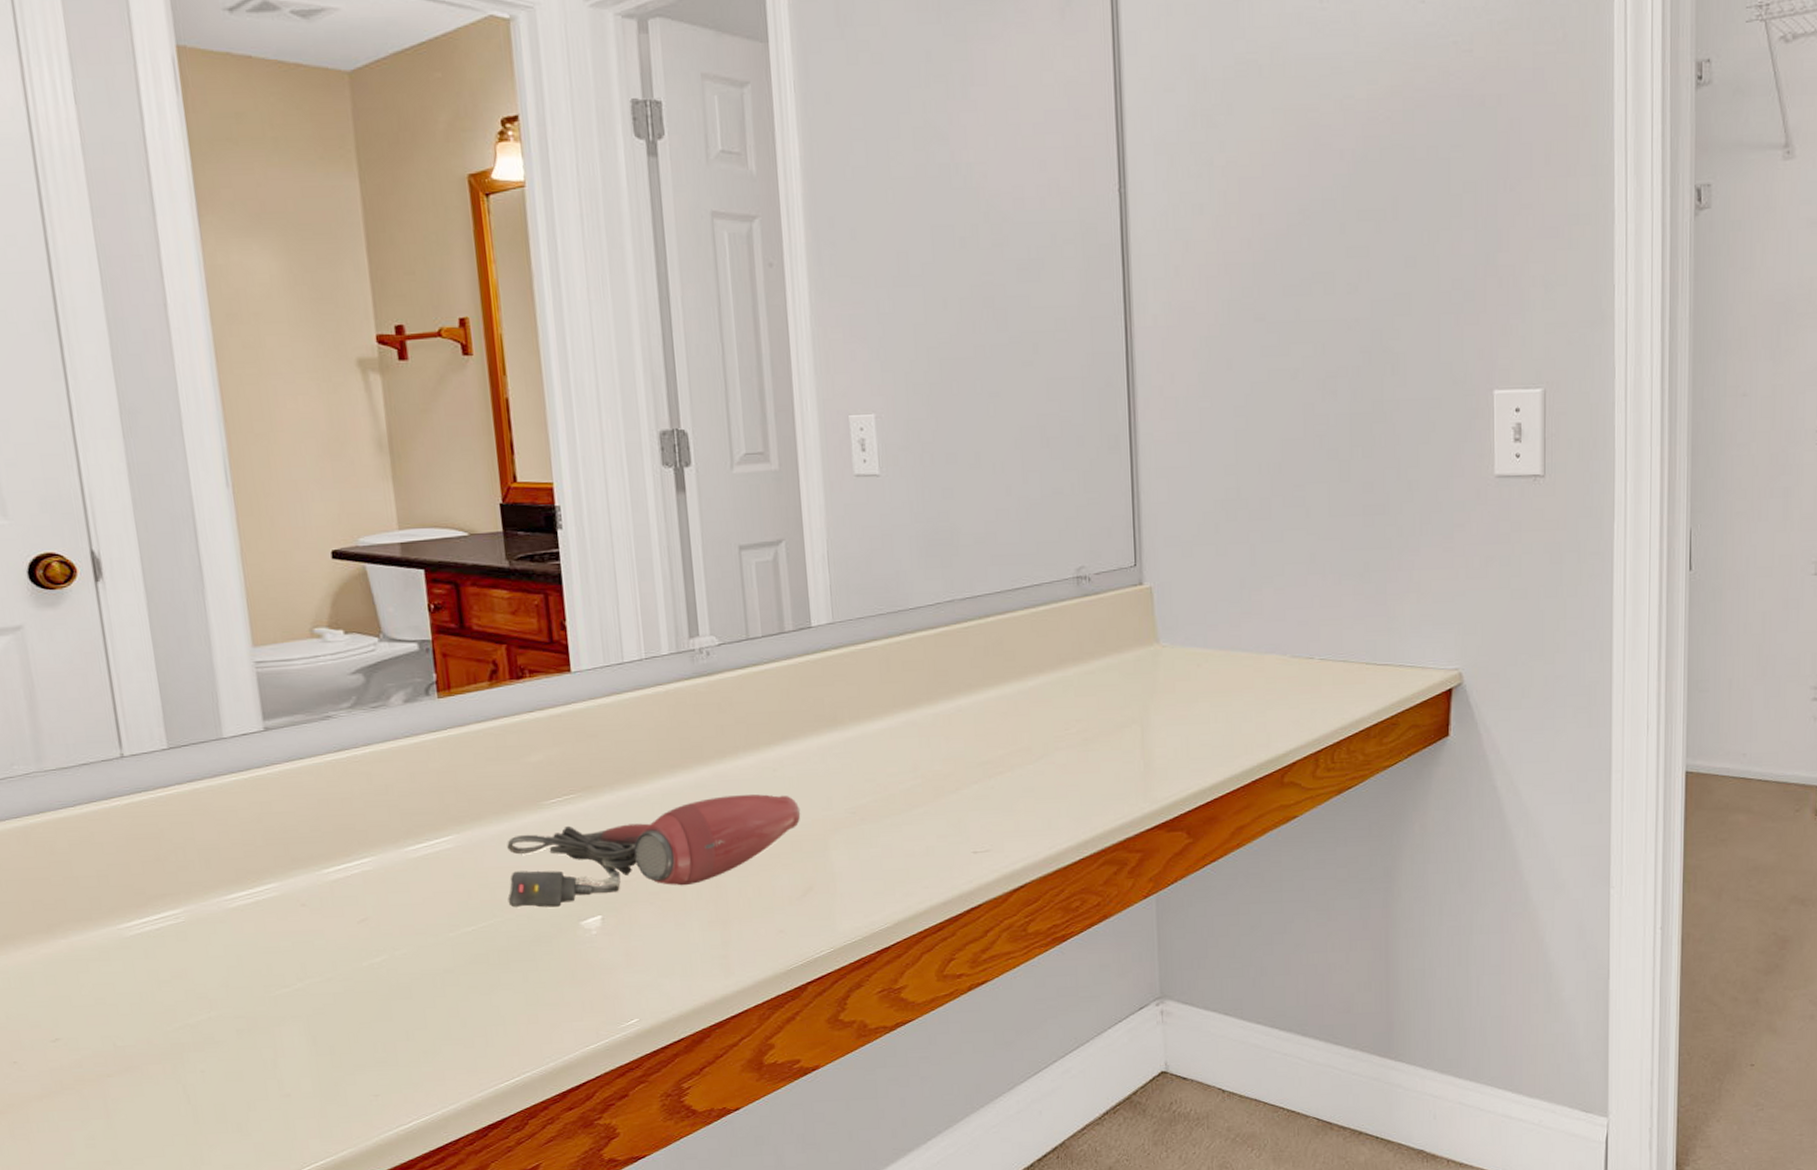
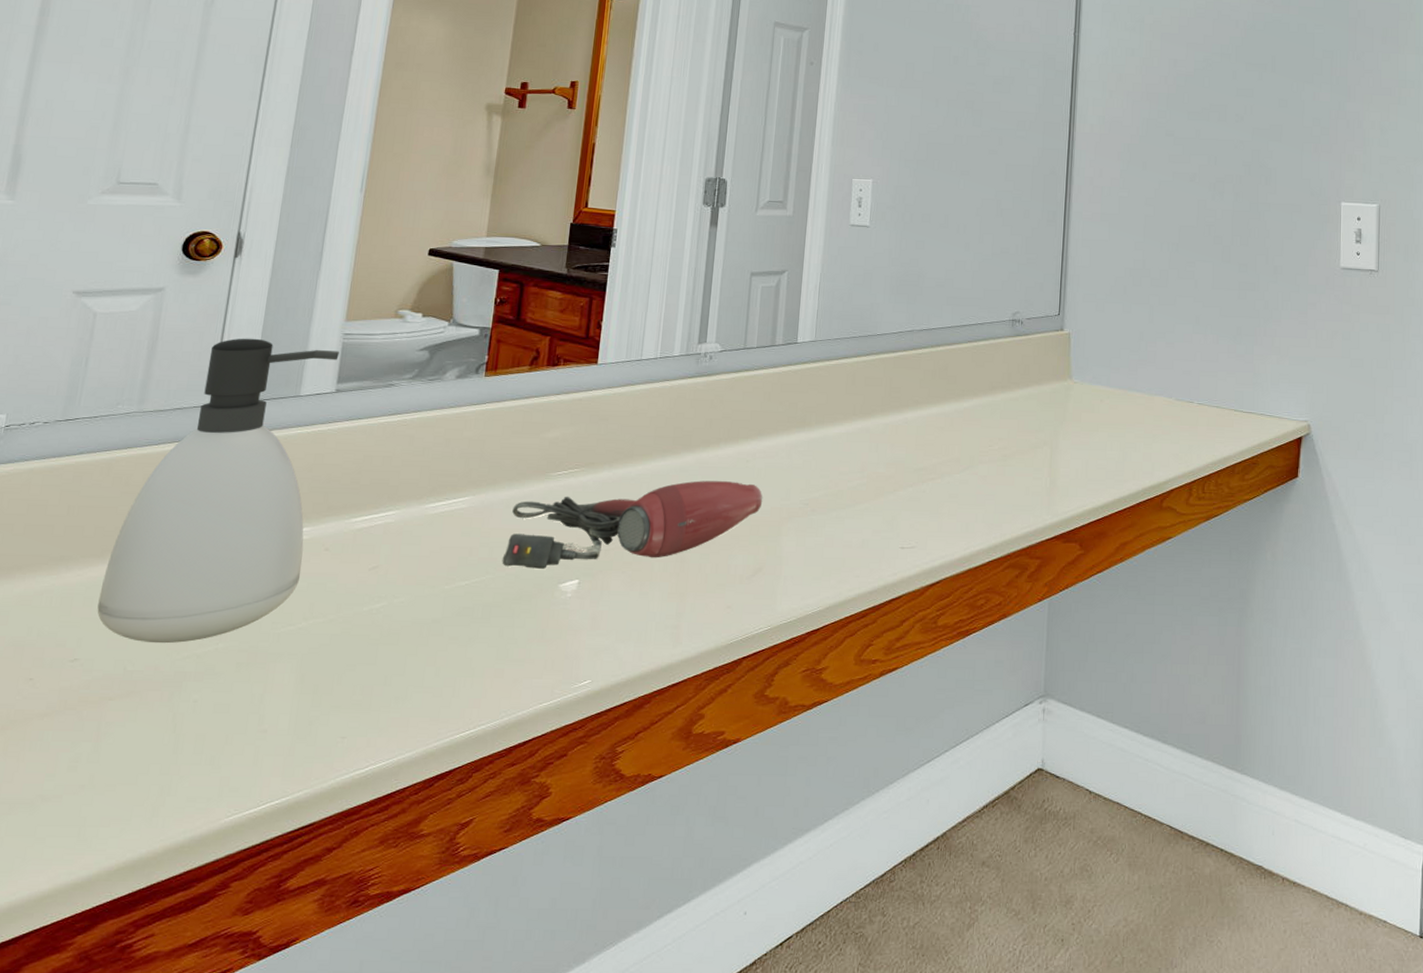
soap dispenser: none [58,676,282,1017] -> present [97,338,339,644]

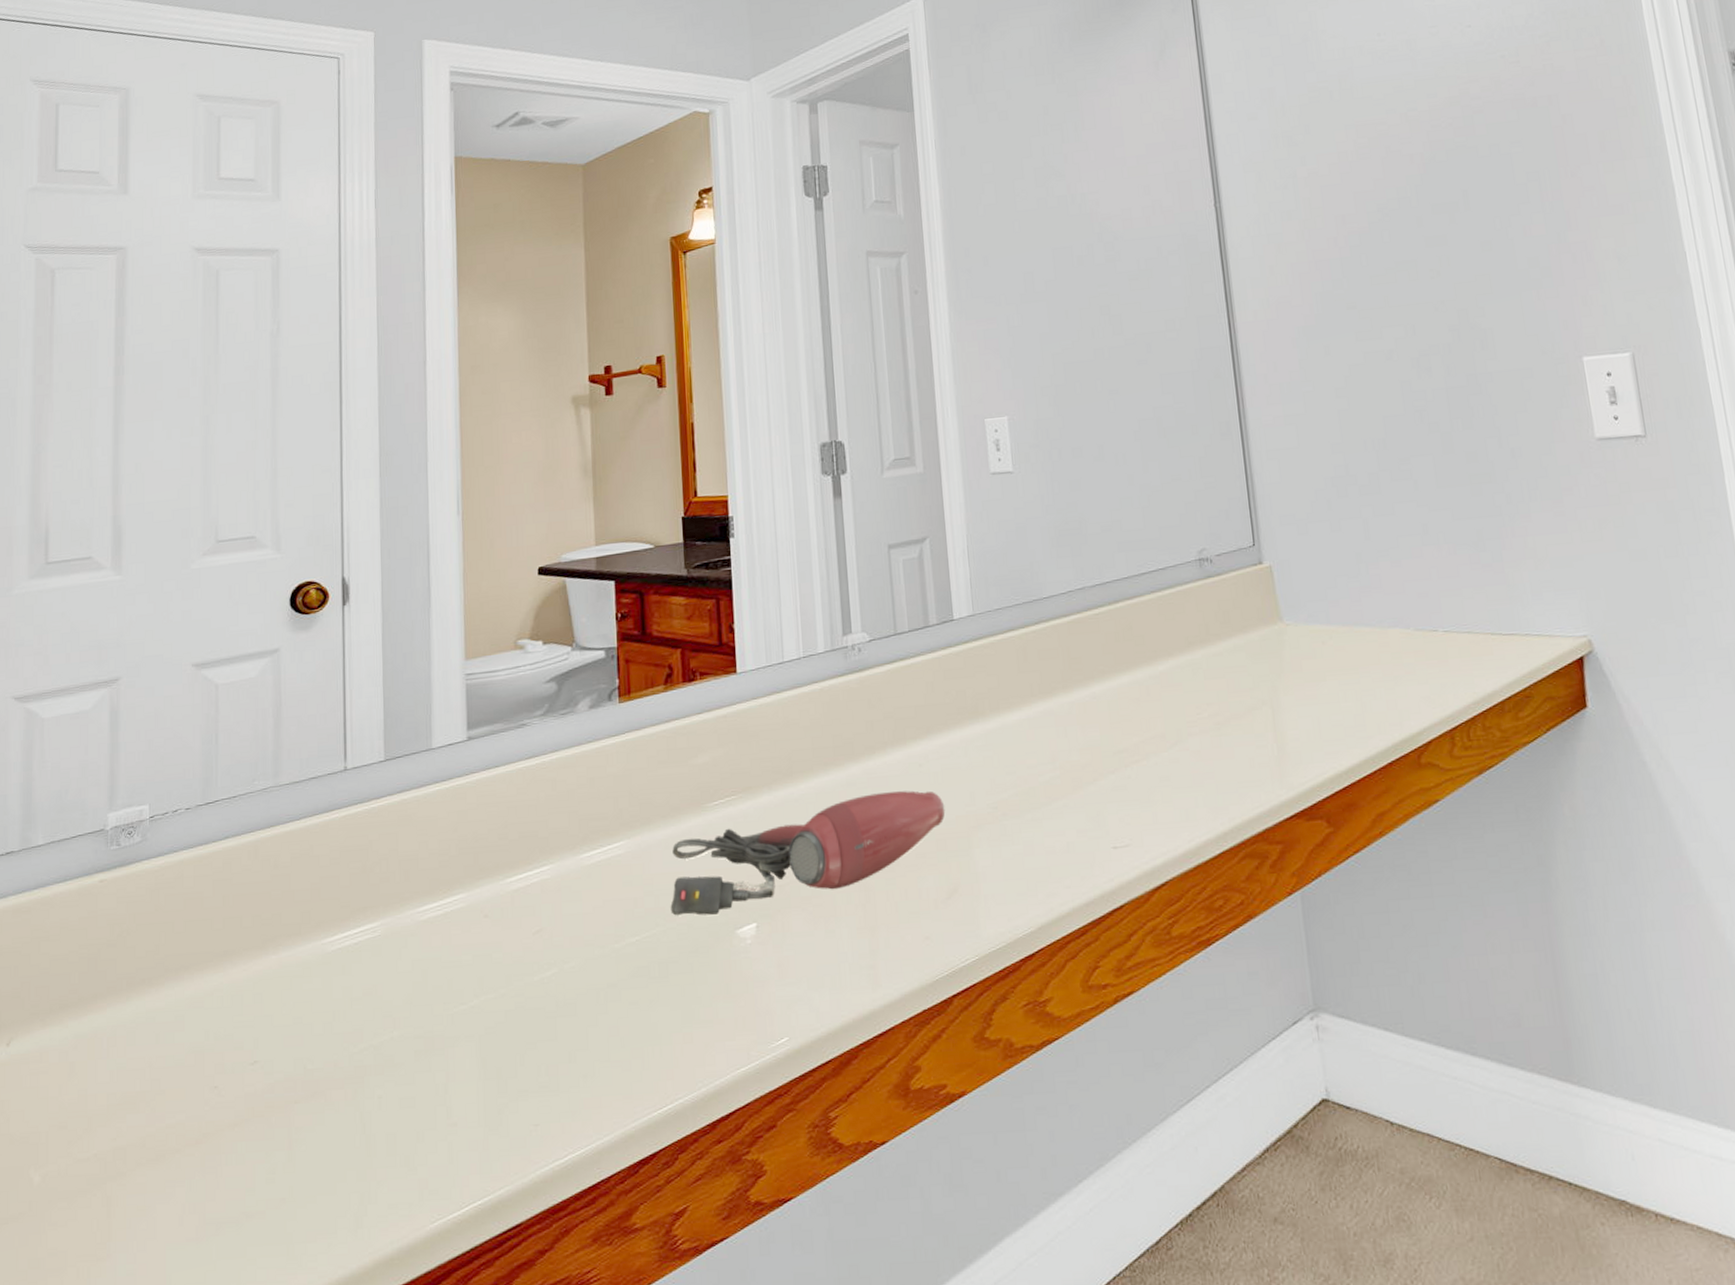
soap dispenser: present [97,338,339,644] -> none [268,691,464,1038]

